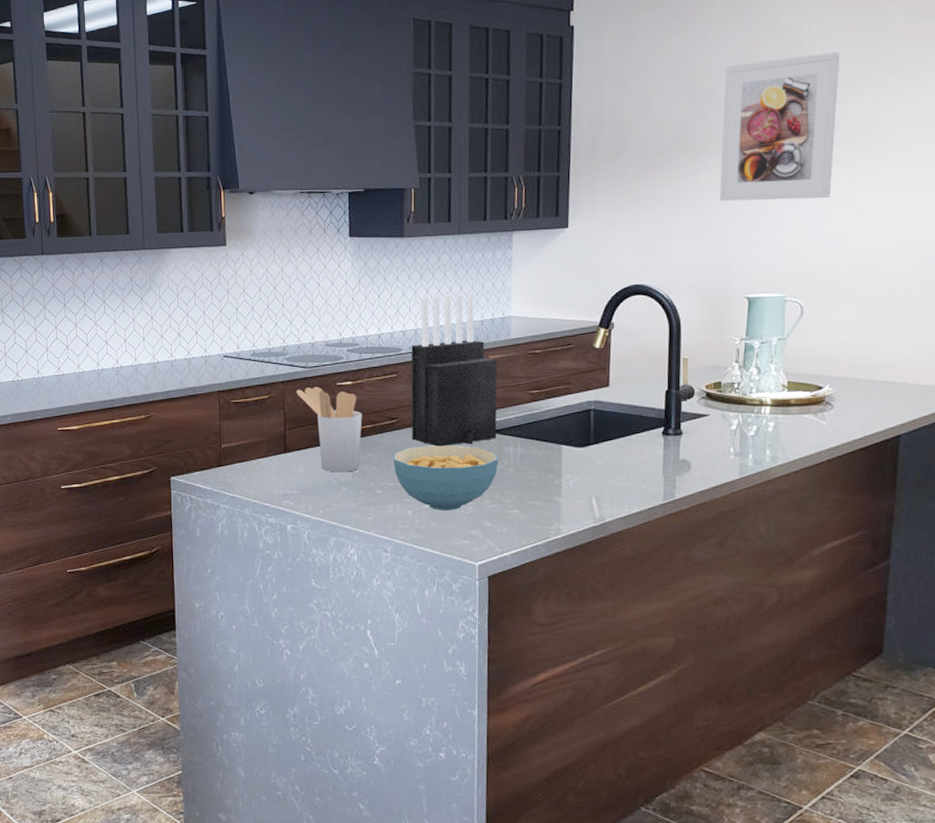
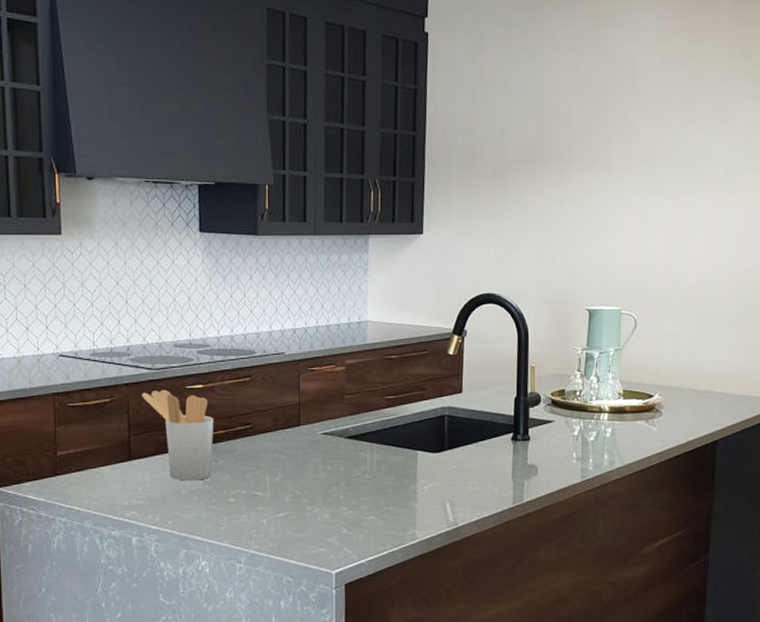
cereal bowl: present [393,445,499,510] -> none [247,451,355,519]
knife block: present [411,293,498,447] -> none [265,296,354,453]
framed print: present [720,51,840,202] -> none [563,82,668,218]

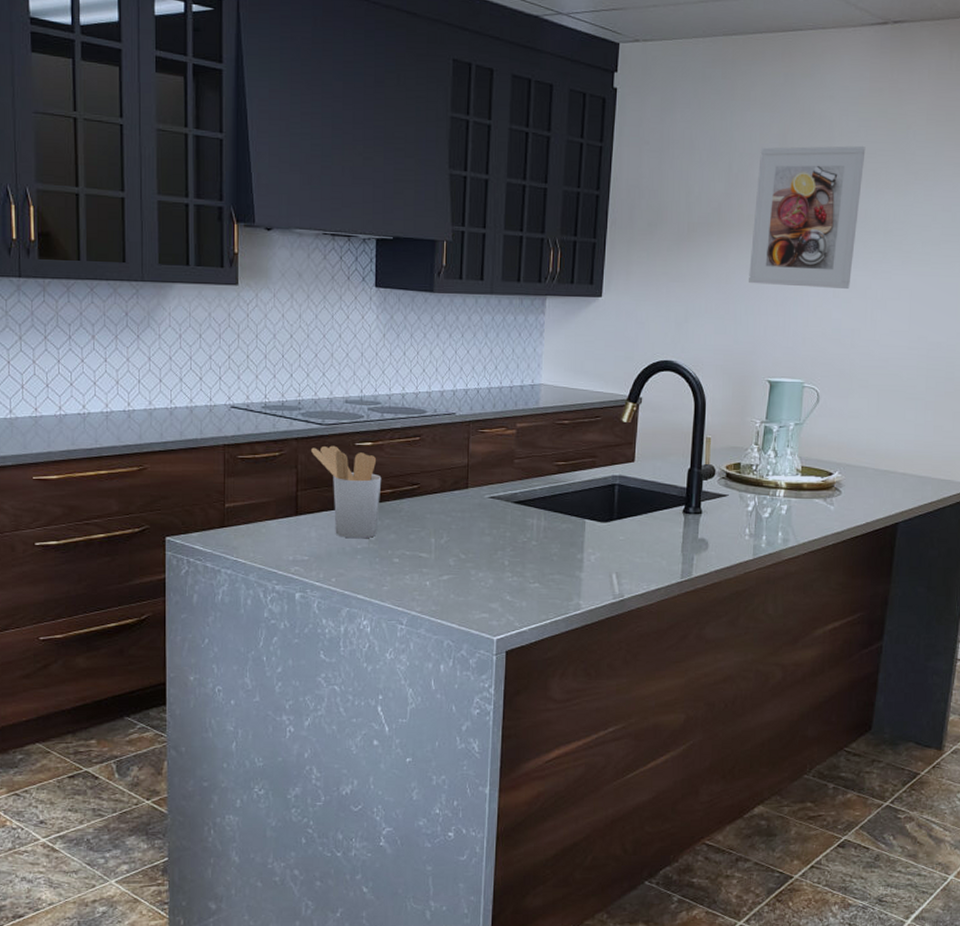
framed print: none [563,82,668,218] -> present [749,145,866,289]

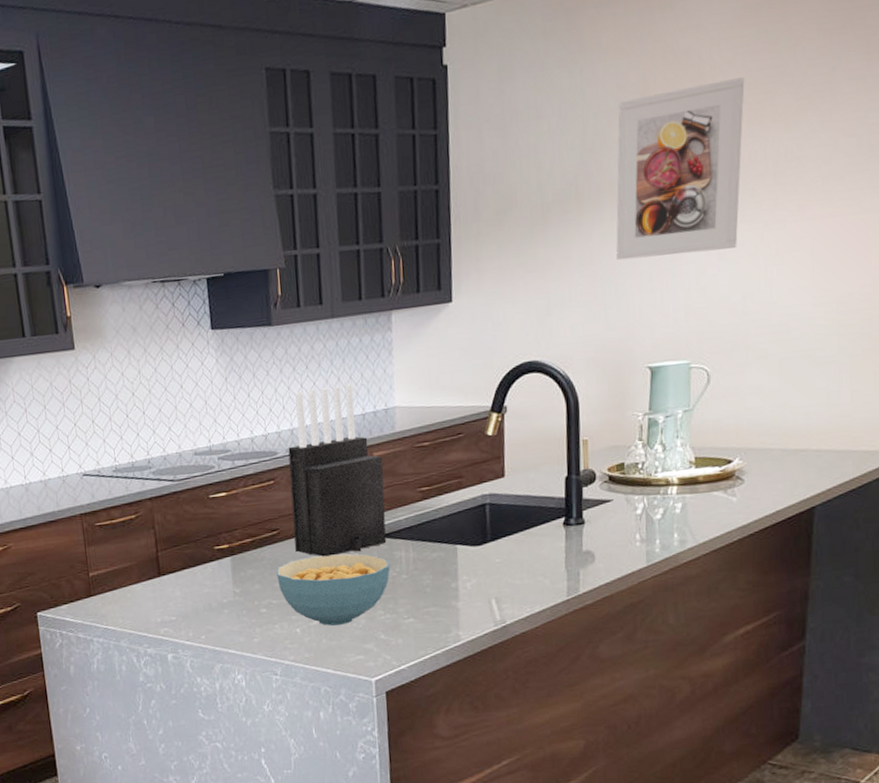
utensil holder: present [311,445,382,539] -> none [166,500,242,594]
cereal bowl: none [413,514,522,582] -> present [276,553,390,626]
knife block: none [432,356,525,516] -> present [288,383,387,557]

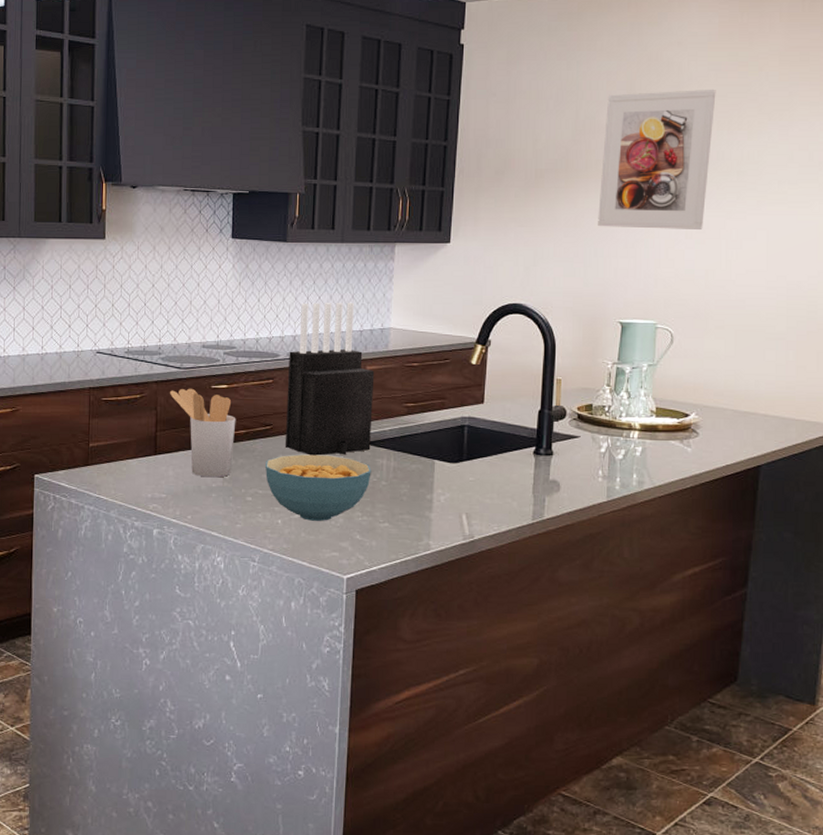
utensil holder: none [166,500,242,594] -> present [170,388,236,478]

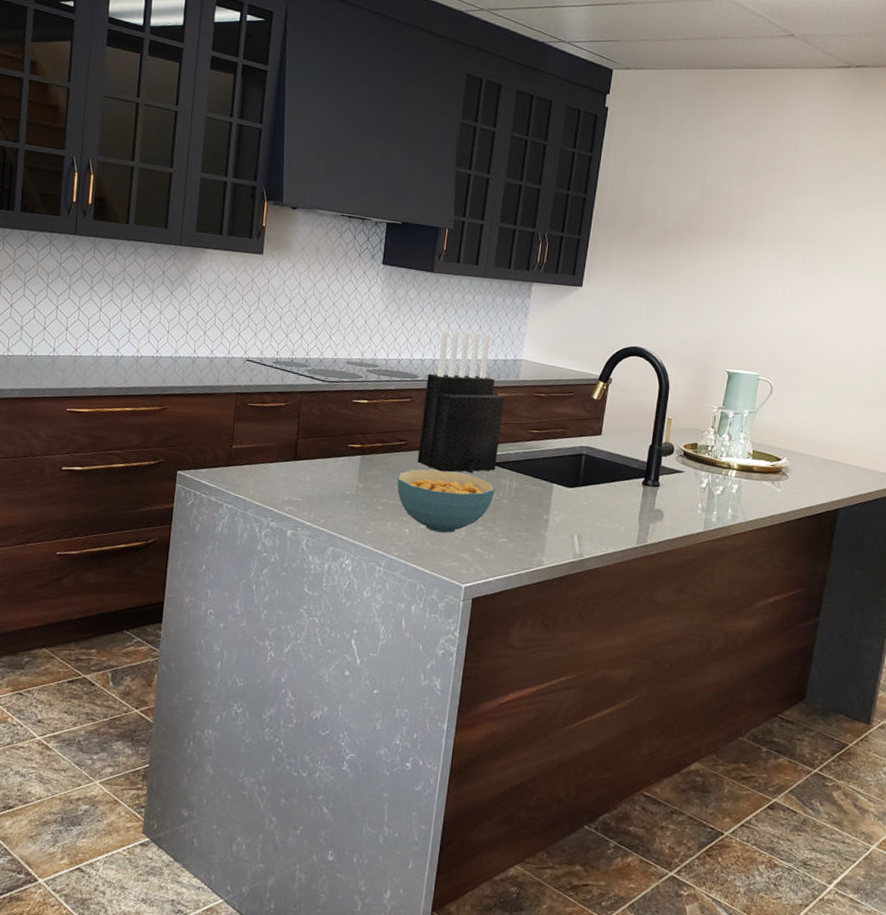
utensil holder: present [170,388,236,478] -> none [313,400,374,486]
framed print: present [598,89,716,229] -> none [714,166,826,295]

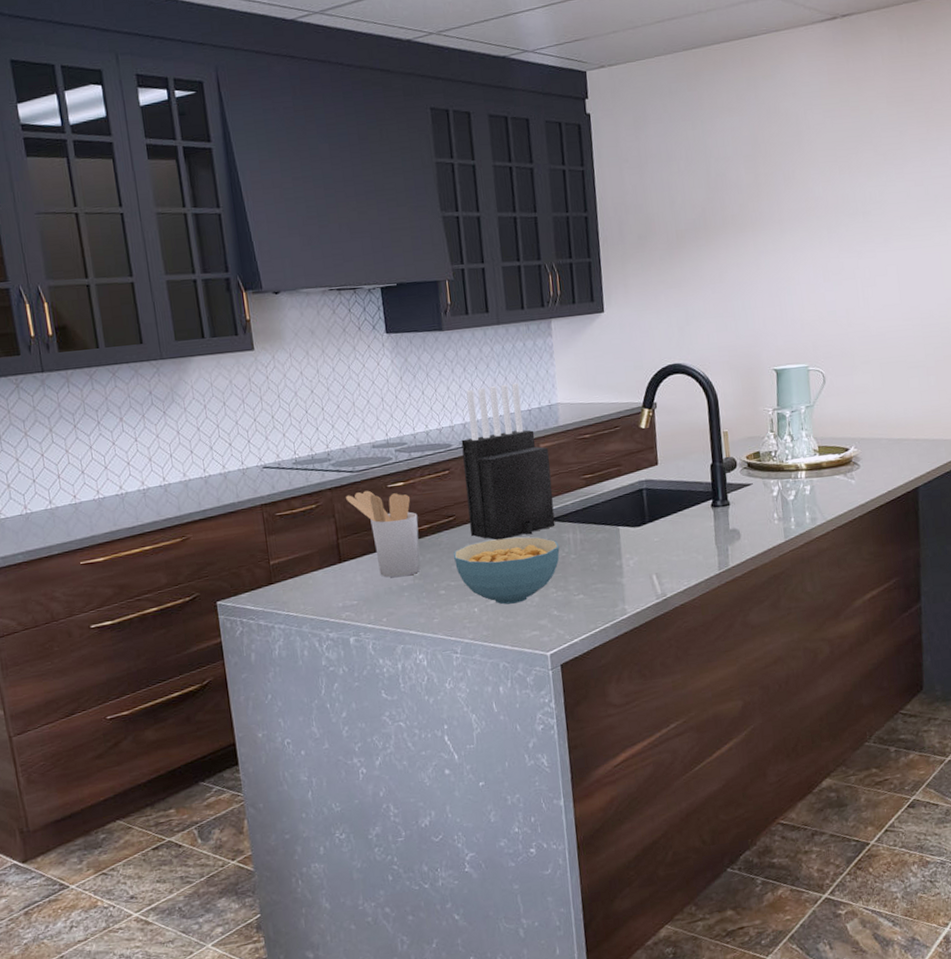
utensil holder: none [313,400,374,486] -> present [346,490,421,578]

